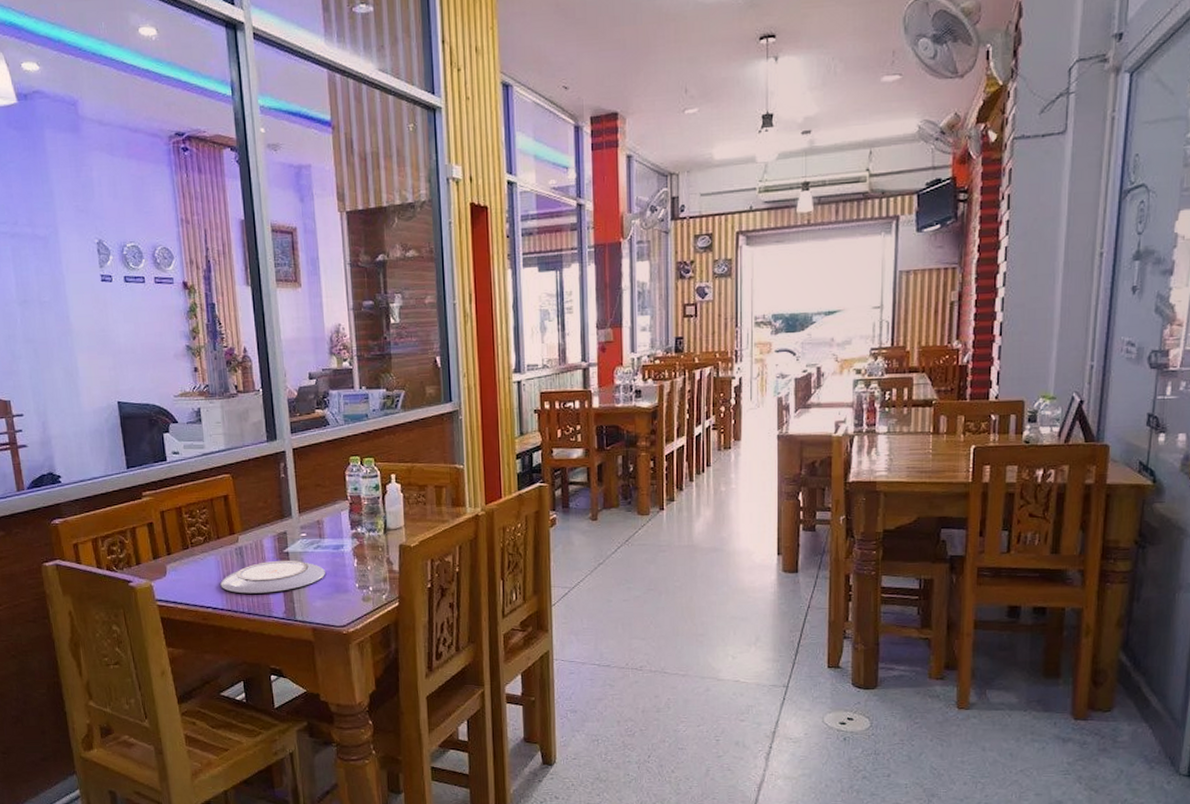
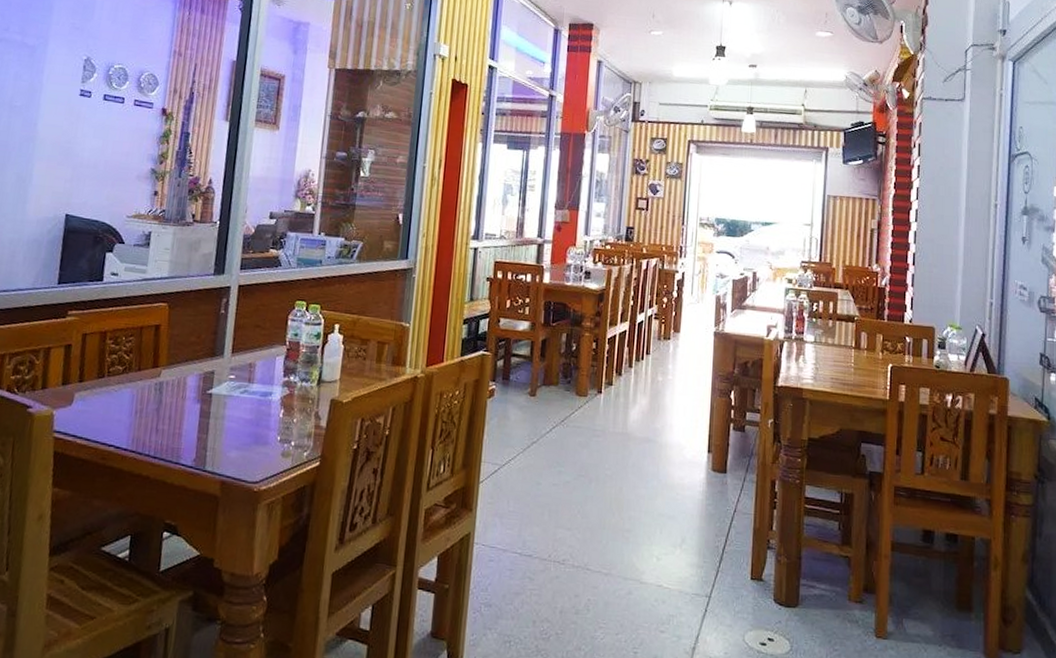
plate: present [220,560,325,594] -> none [129,401,248,437]

